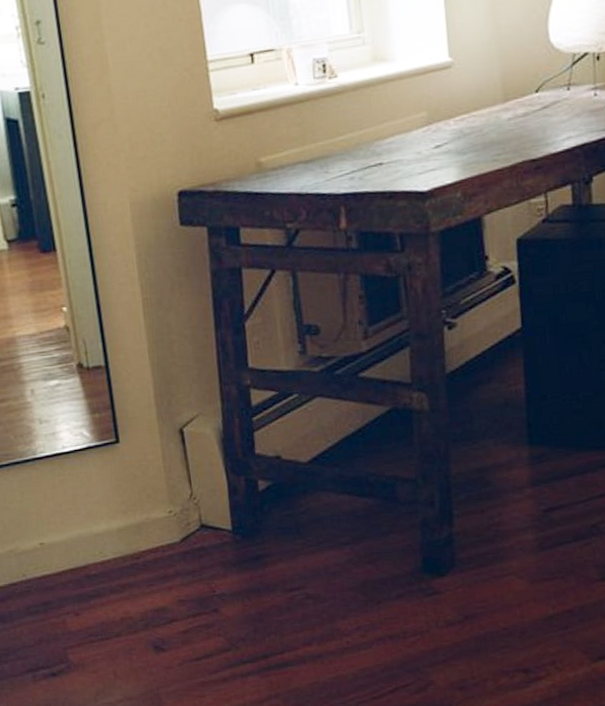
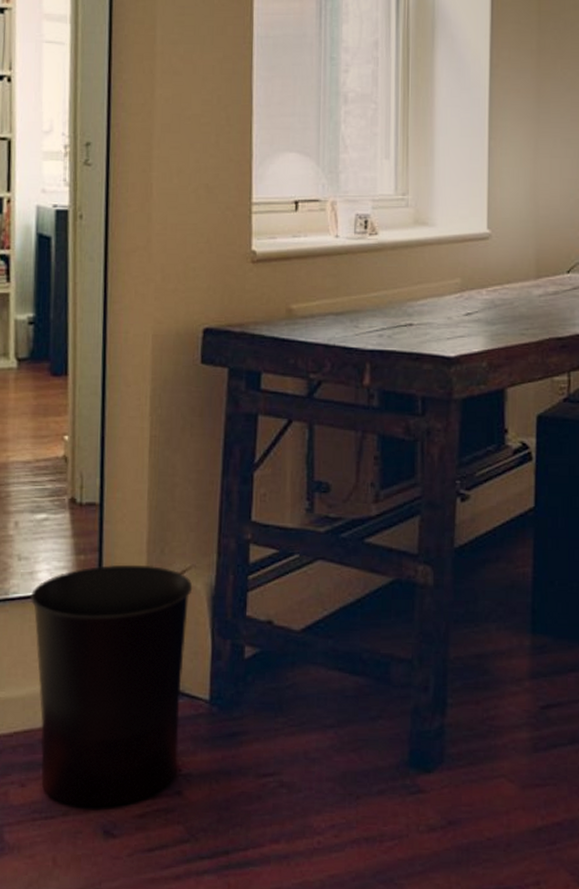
waste bin: none [56,416,212,629] -> present [30,564,193,808]

